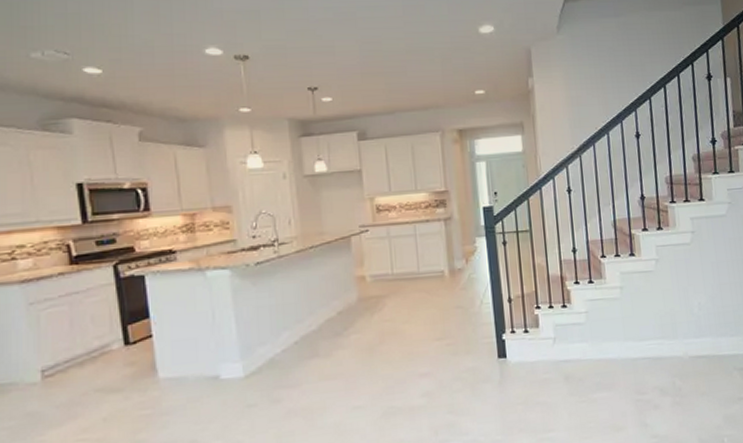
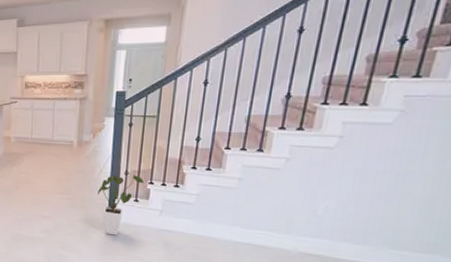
house plant: none [482,300,530,381] -> present [98,174,144,236]

